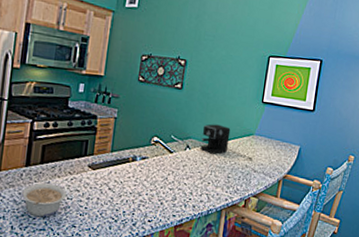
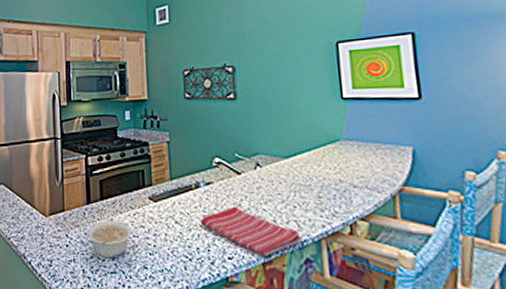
dish towel: none [130,179,209,220] -> present [200,206,302,256]
coffee maker: present [200,124,253,160] -> none [272,133,347,173]

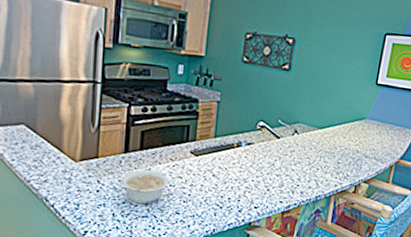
dish towel: present [200,206,302,256] -> none [235,165,317,207]

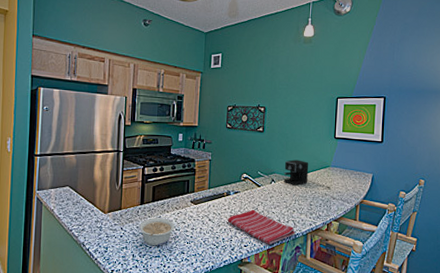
dish towel: none [235,165,317,207] -> present [227,209,296,244]
coffee maker: none [309,107,364,145] -> present [284,159,331,189]

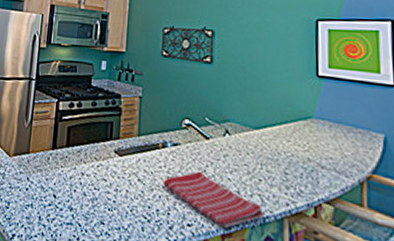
legume: present [138,218,176,246] -> none [48,168,94,209]
coffee maker: present [284,159,331,189] -> none [243,104,316,152]

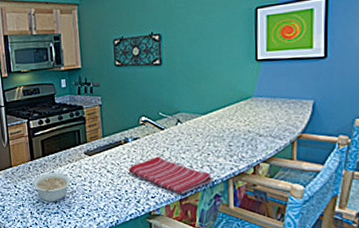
legume: none [48,168,94,209] -> present [32,173,71,203]

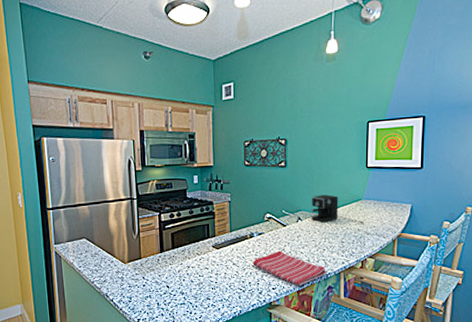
legume: present [32,173,71,203] -> none [160,265,199,294]
coffee maker: none [192,93,255,125] -> present [311,194,364,224]

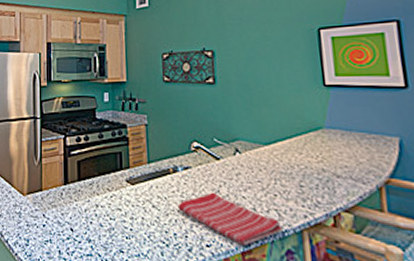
coffee maker: present [311,194,364,224] -> none [252,120,330,162]

